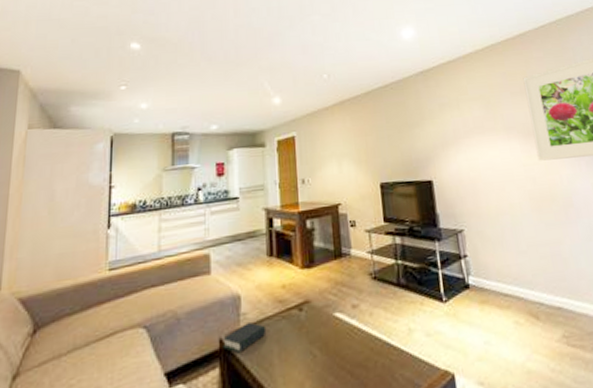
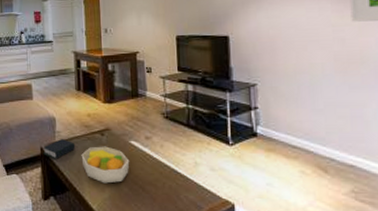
fruit bowl: none [274,324,335,376] -> present [81,146,130,184]

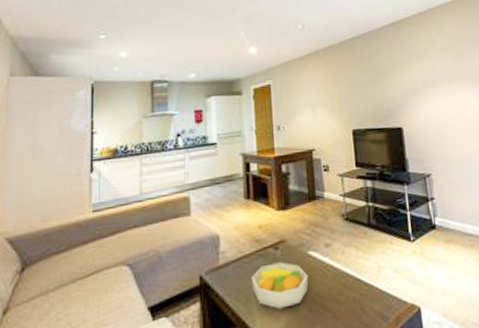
book: present [43,139,76,159] -> none [203,260,244,289]

